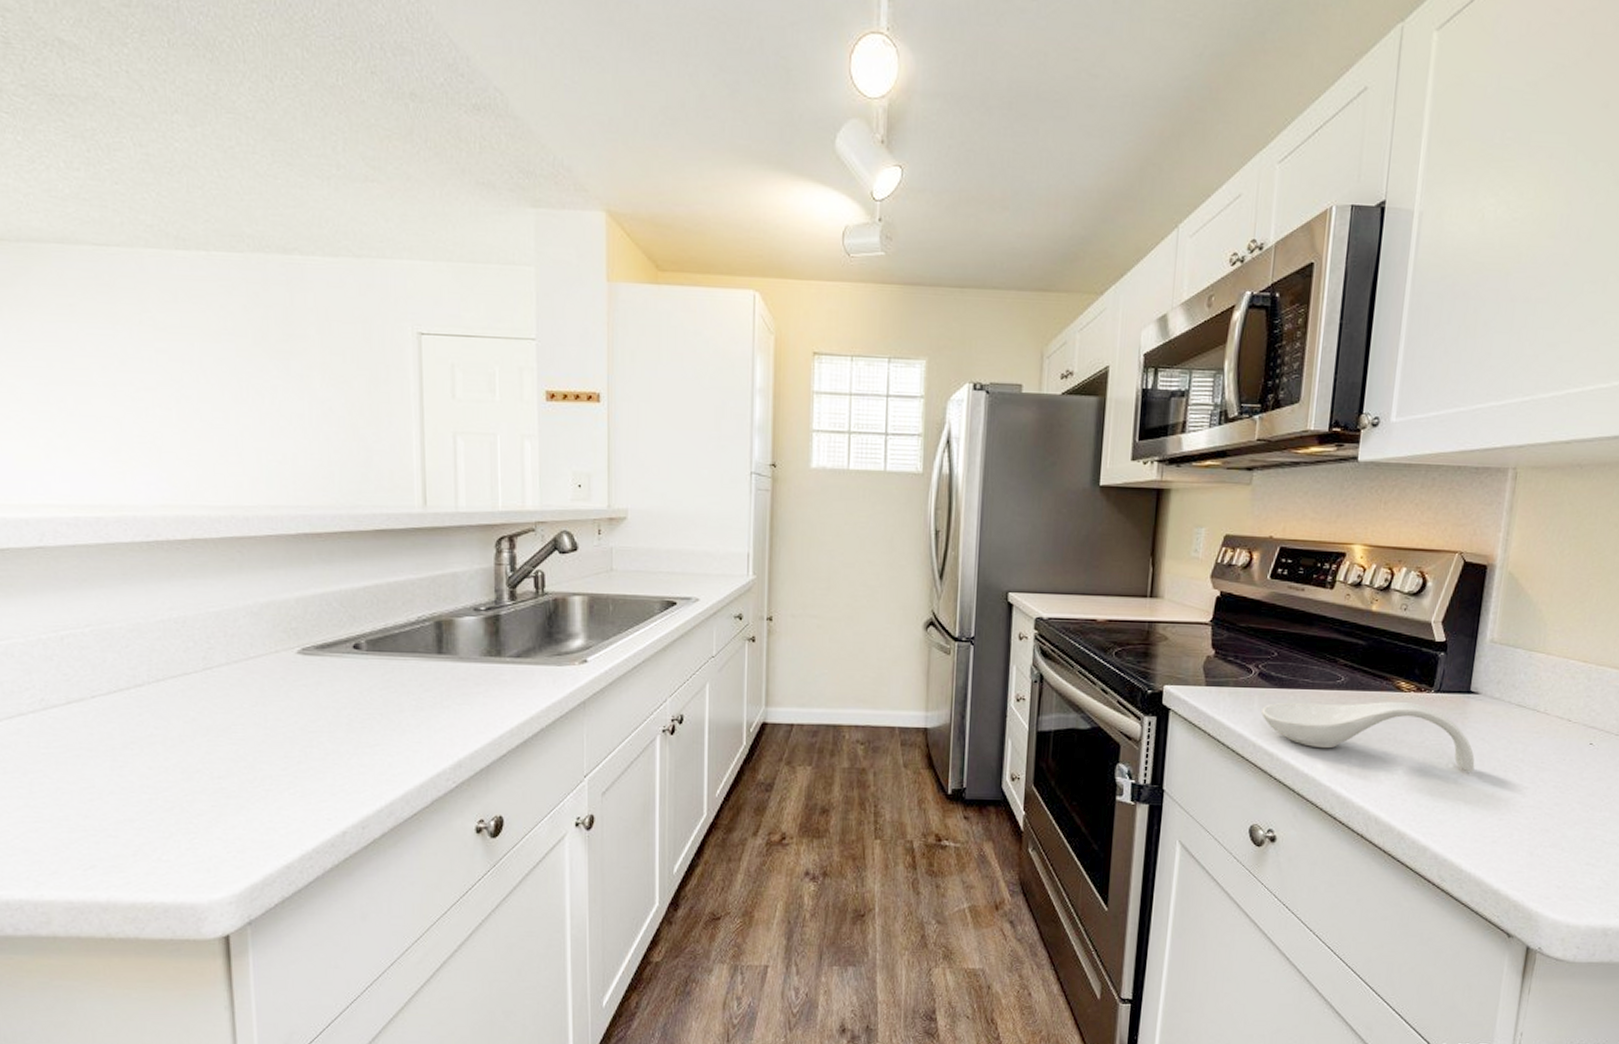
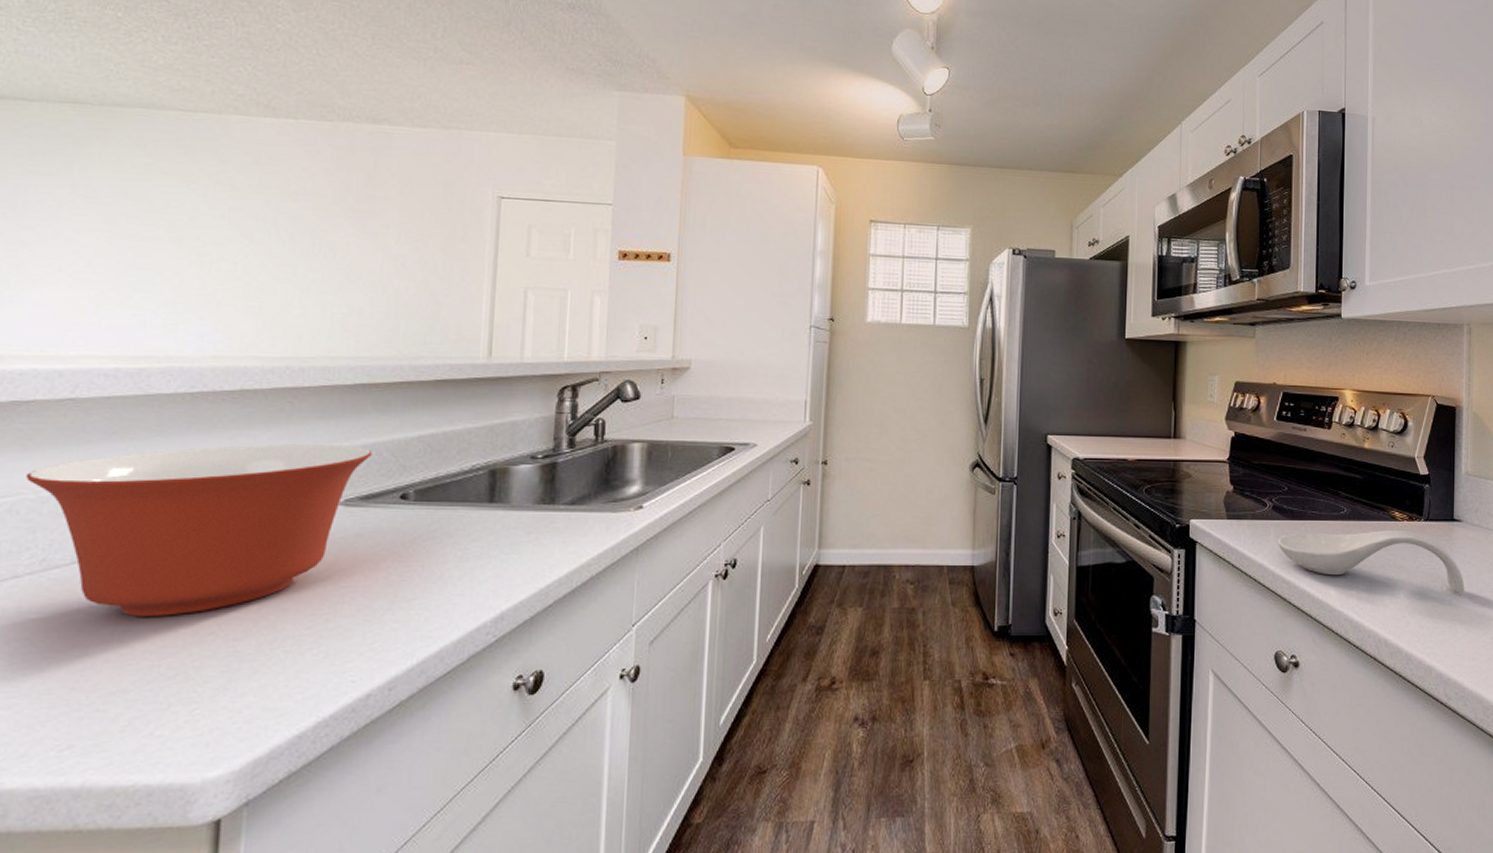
mixing bowl: none [14,593,323,754] -> present [26,444,373,616]

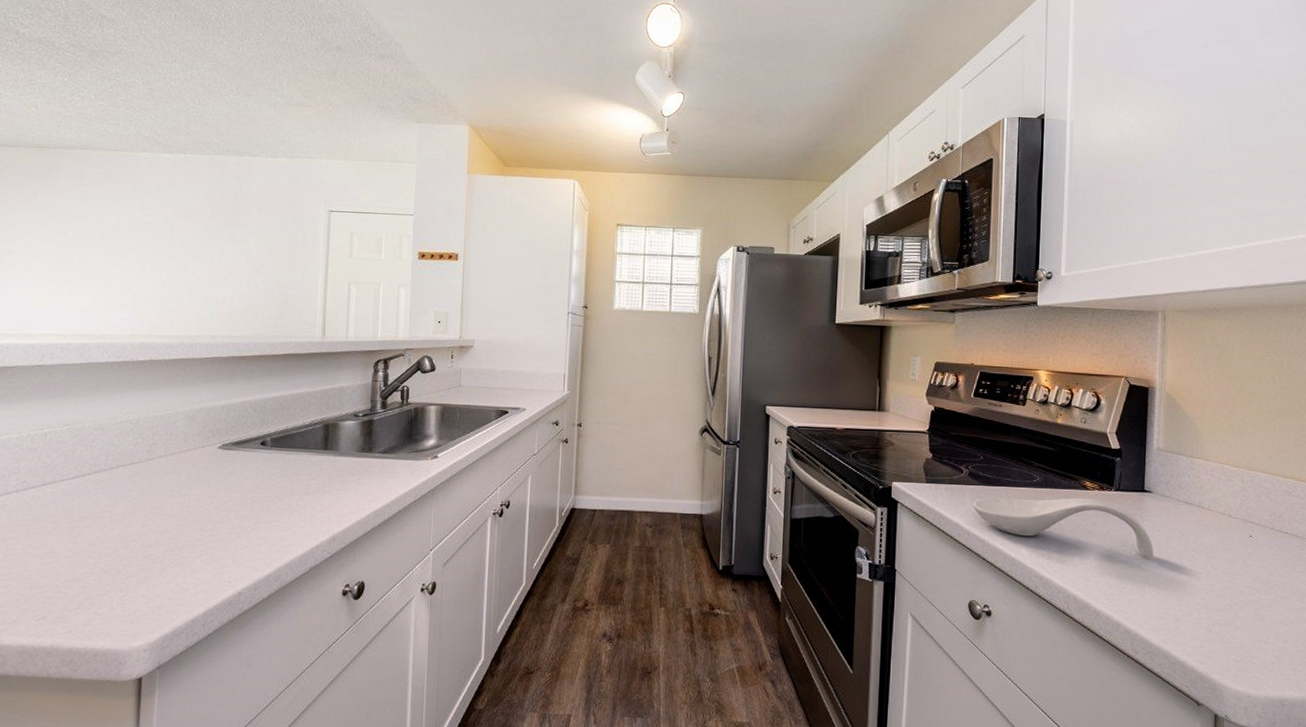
mixing bowl: present [26,444,373,616] -> none [13,401,241,527]

